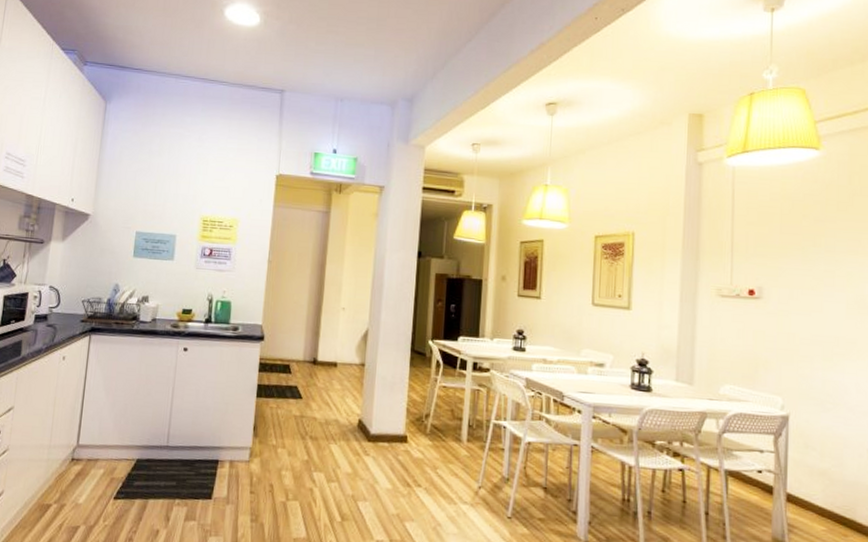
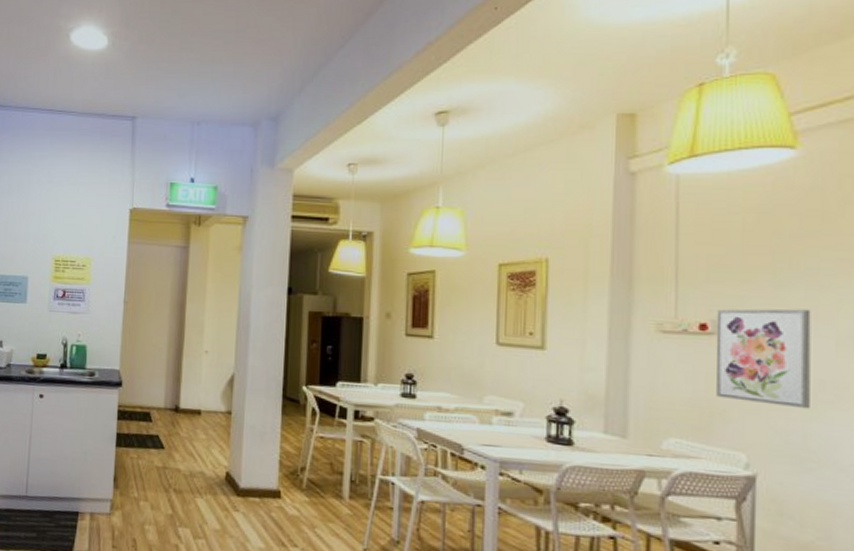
wall art: none [760,277,829,360] -> present [715,308,811,409]

